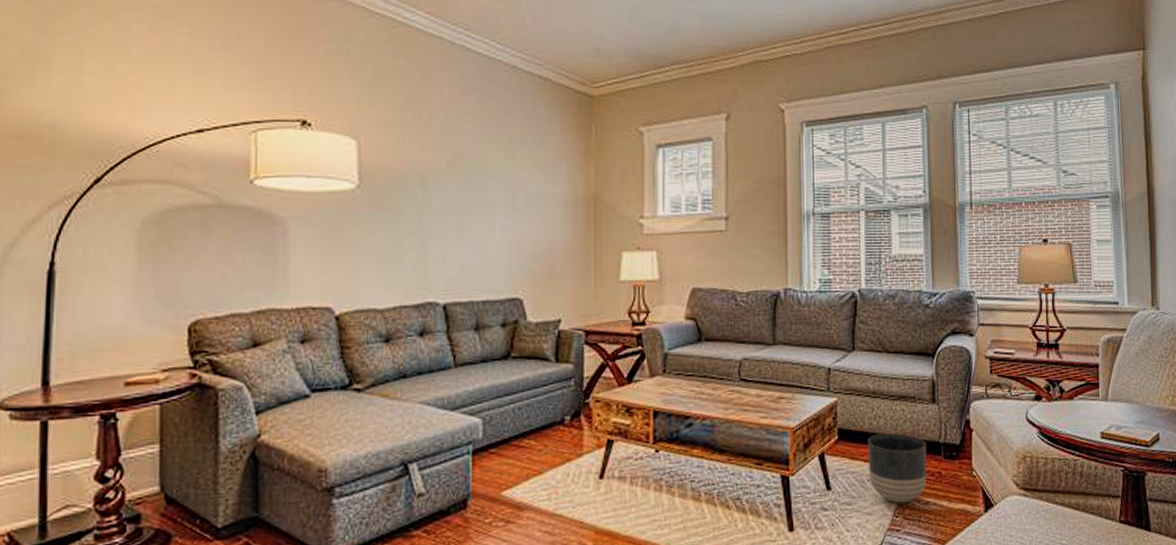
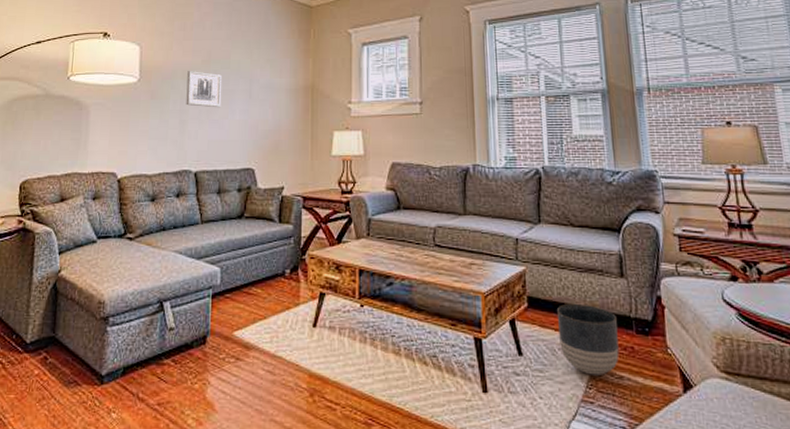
wall art: none [427,175,476,223] -> present [186,71,222,108]

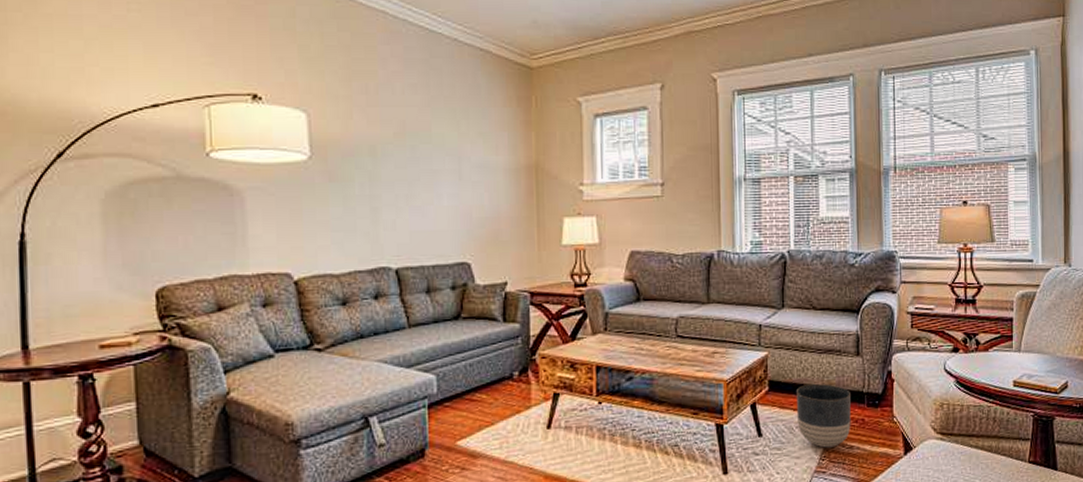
wall art: present [186,71,222,108] -> none [375,146,424,192]

